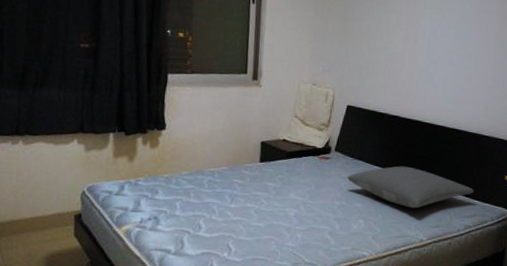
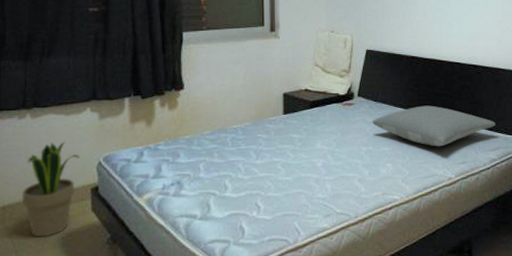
potted plant: none [12,168,67,256] -> present [22,141,81,238]

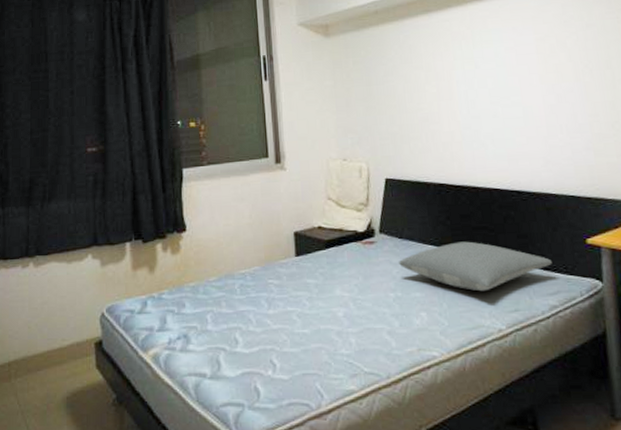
potted plant: present [22,141,81,238] -> none [26,290,84,397]

